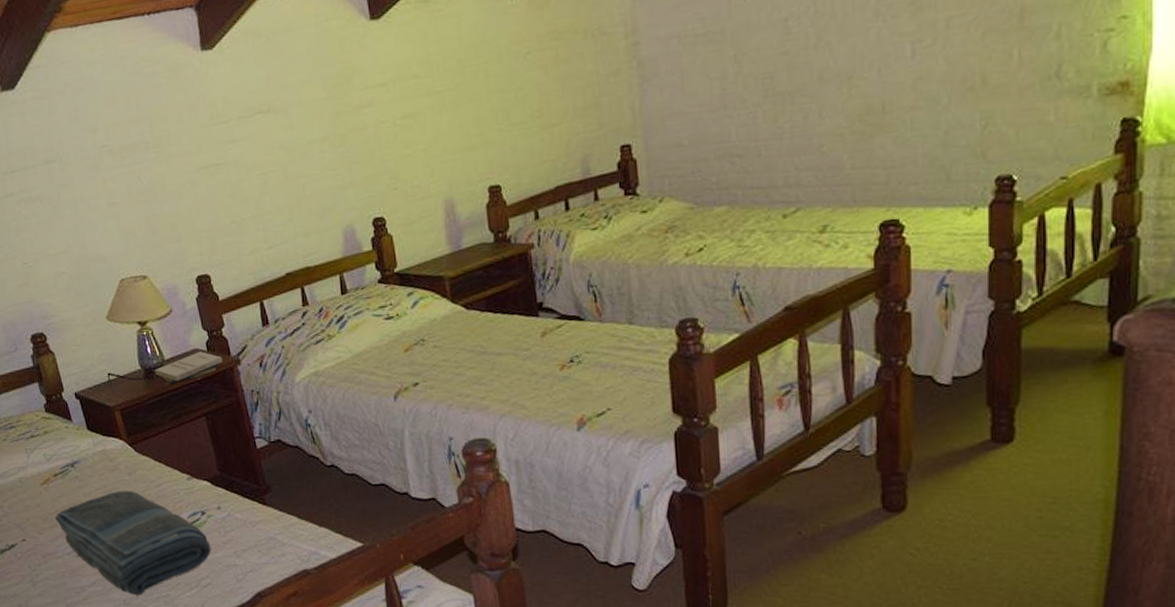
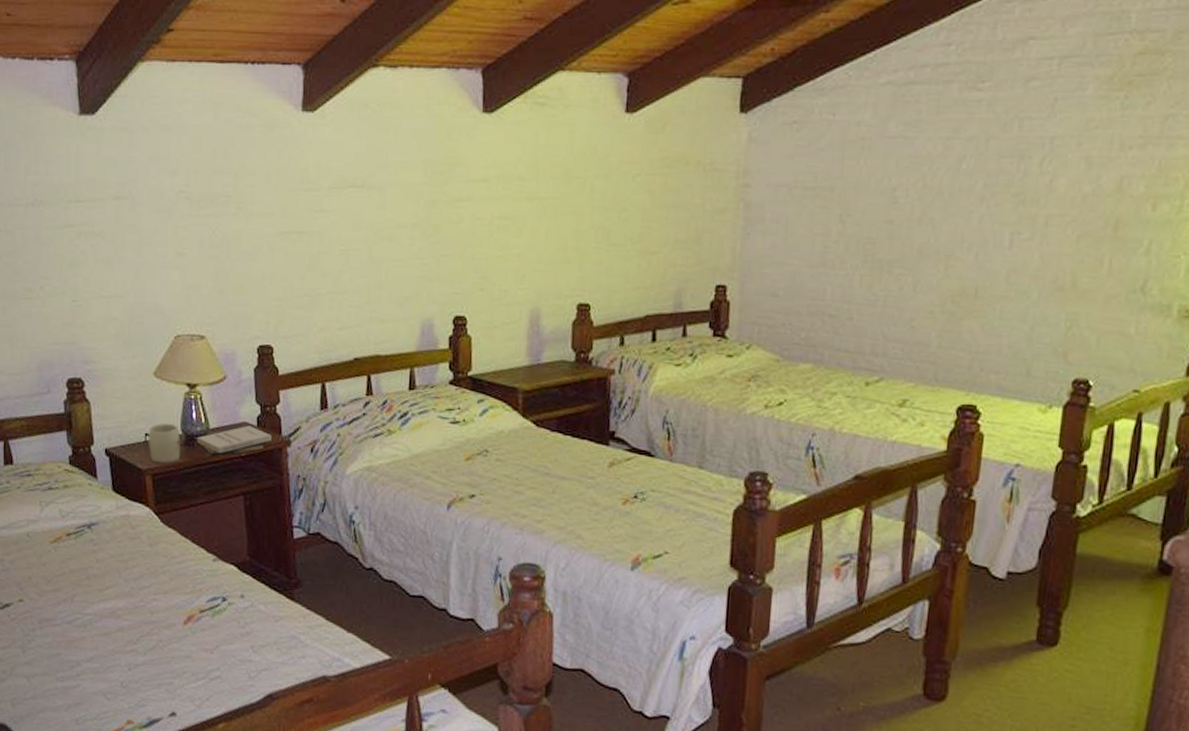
towel: present [54,490,212,595] -> none [59,561,227,678]
mug: none [110,360,144,400] -> present [148,423,181,465]

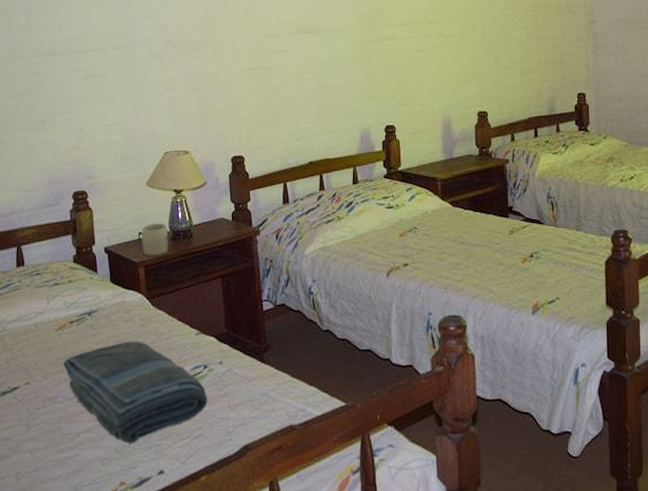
towel: none [59,561,227,678] -> present [62,341,208,443]
books: present [197,425,272,456] -> none [182,220,244,247]

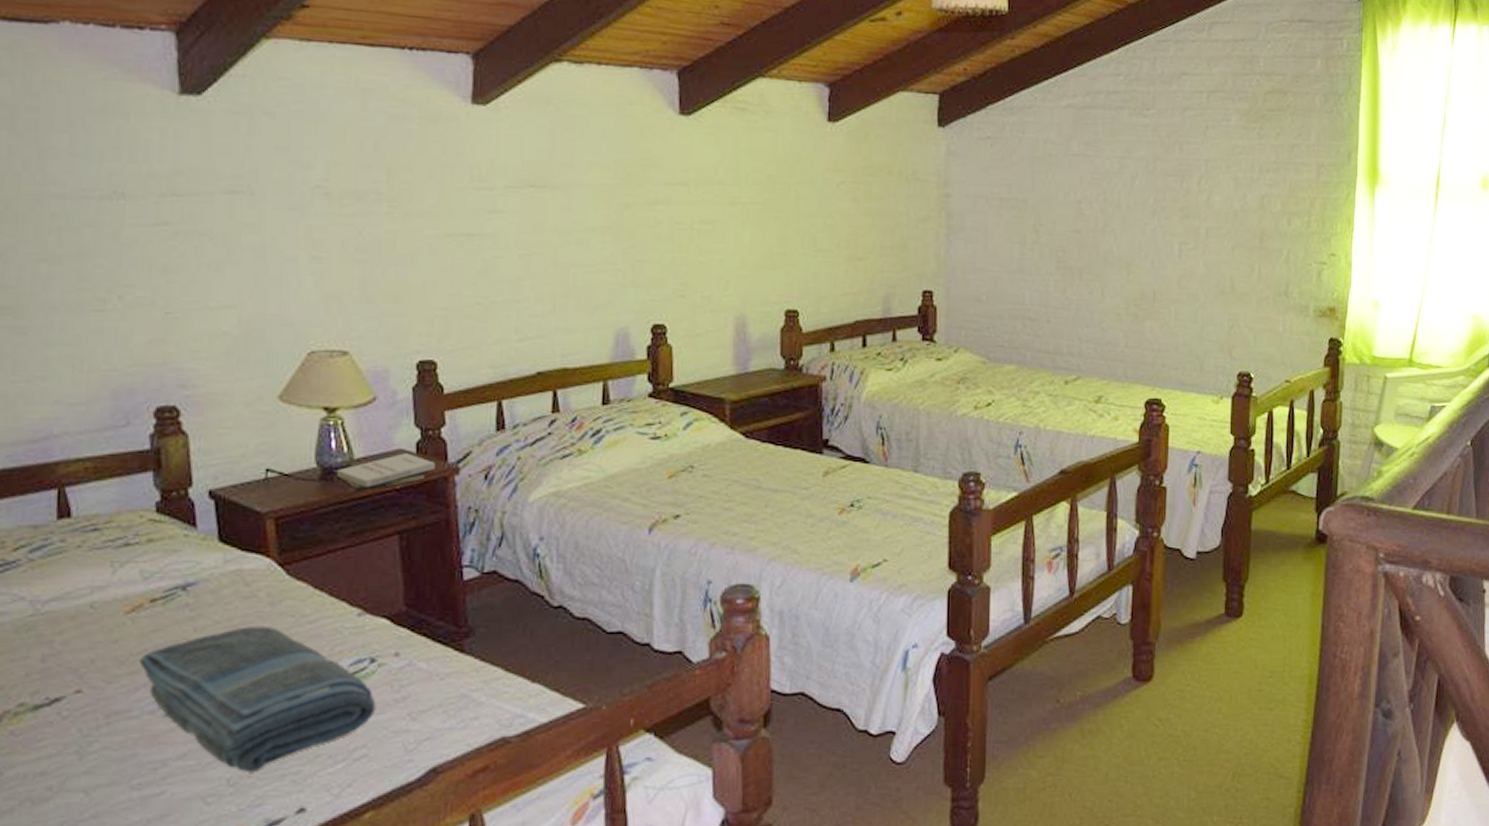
mug: present [141,223,169,257] -> none [270,455,315,505]
books: none [182,220,244,247] -> present [337,453,435,491]

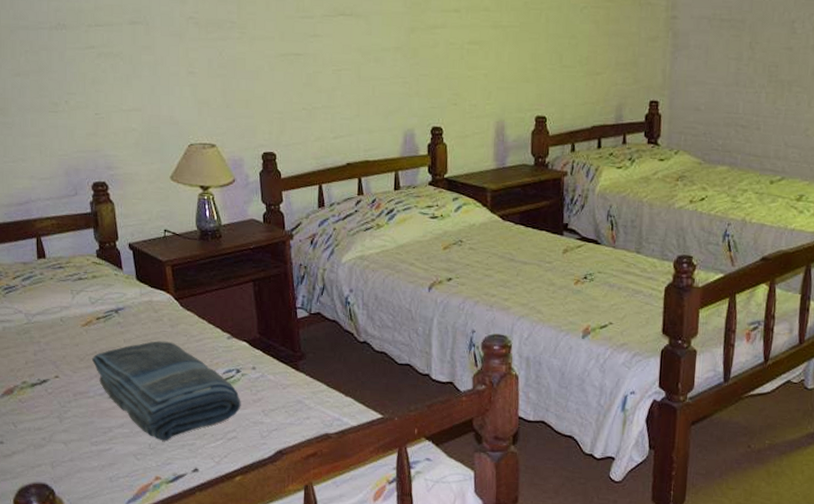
books: present [337,453,435,491] -> none [211,222,276,249]

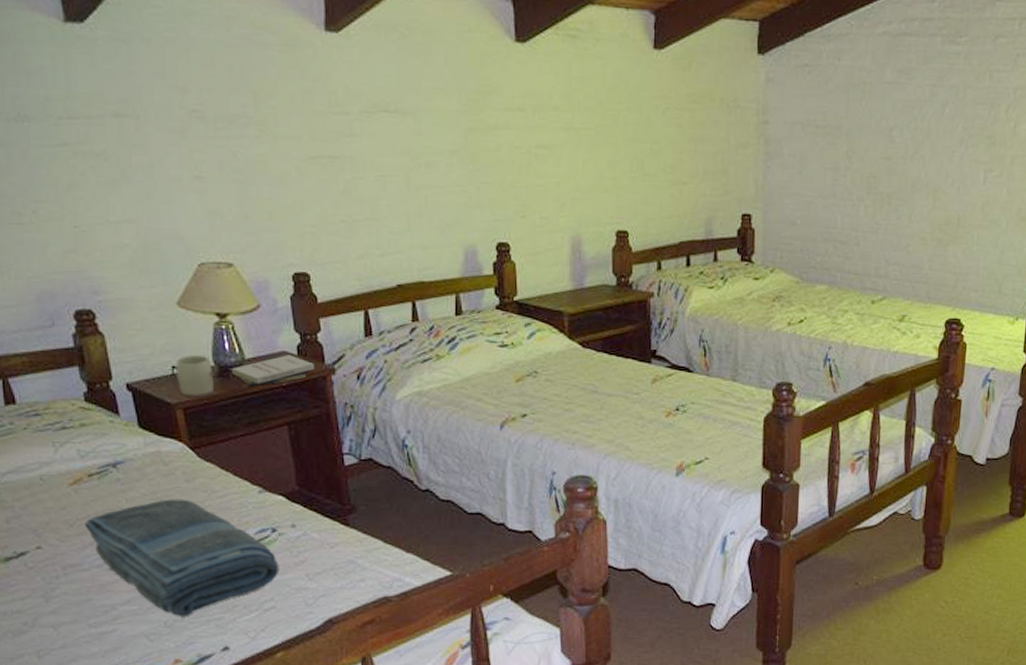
mug: none [167,220,197,257] -> present [175,354,215,398]
books: none [211,222,276,249] -> present [232,355,314,387]

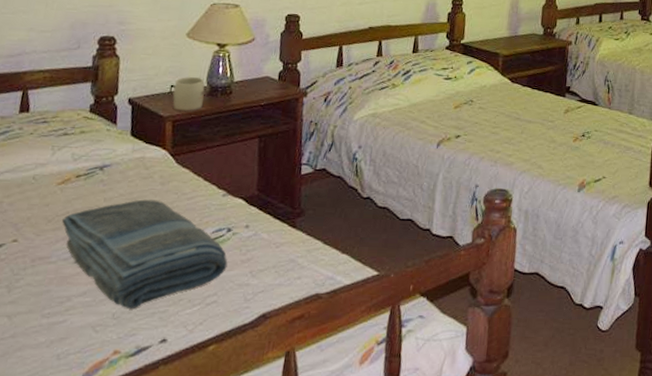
books: present [232,355,314,387] -> none [220,79,291,105]

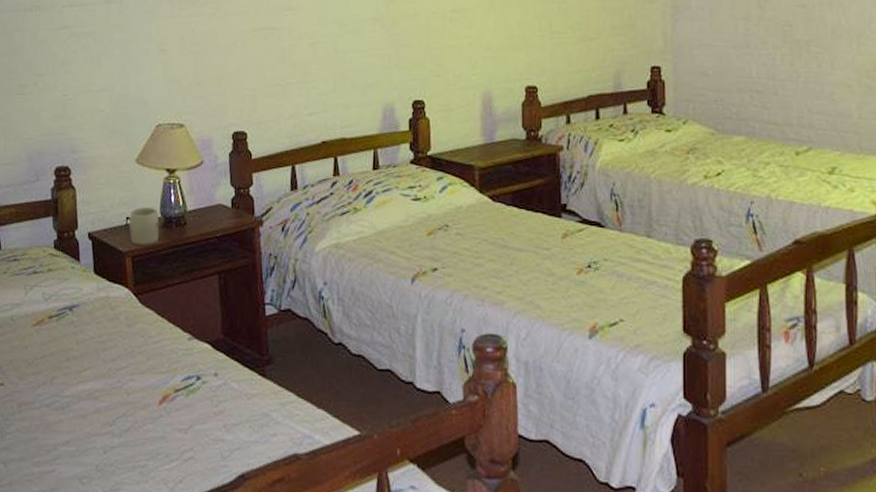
towel: present [61,199,228,308] -> none [40,342,201,461]

